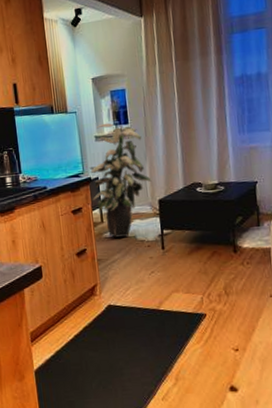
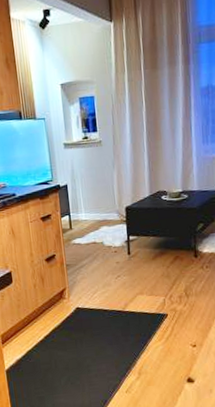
indoor plant: present [89,122,152,238] -> none [58,130,119,244]

